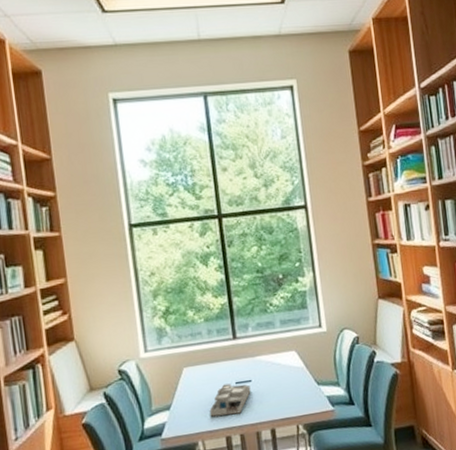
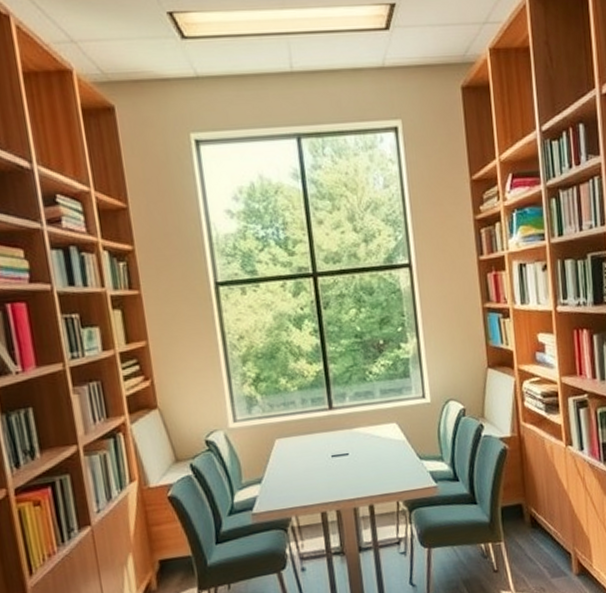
desk organizer: present [209,383,251,417] -> none [303,456,348,492]

